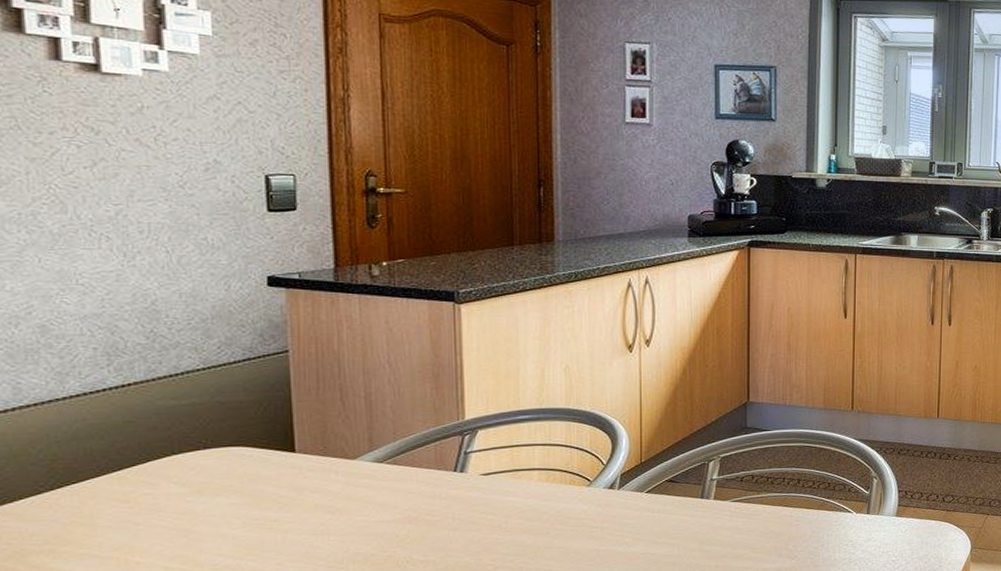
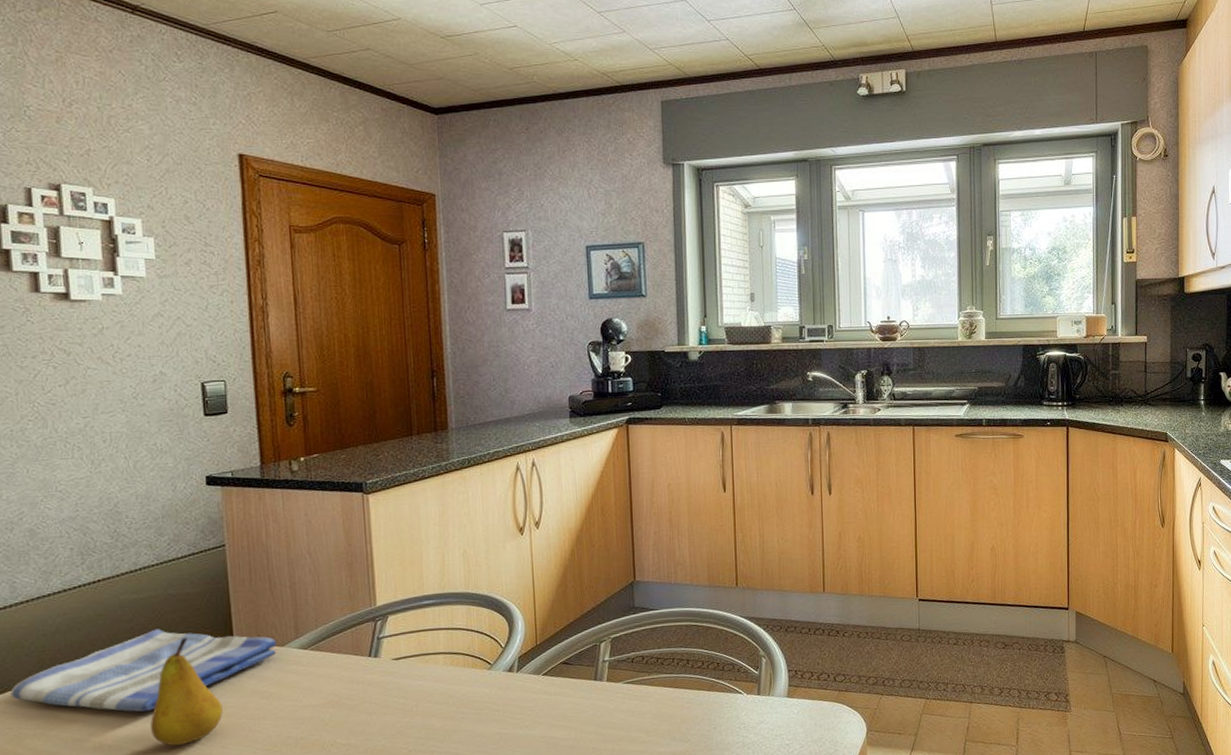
dish towel: none [10,438,347,527] -> present [10,628,277,712]
fruit: none [190,448,279,563] -> present [150,637,223,746]

